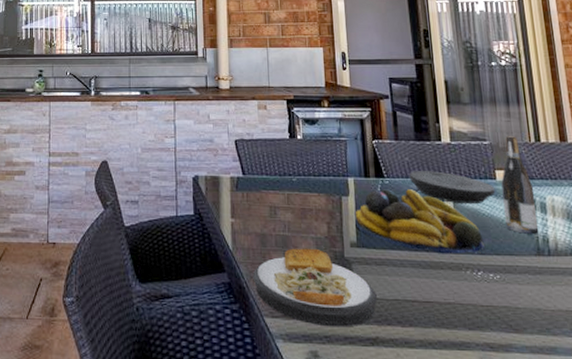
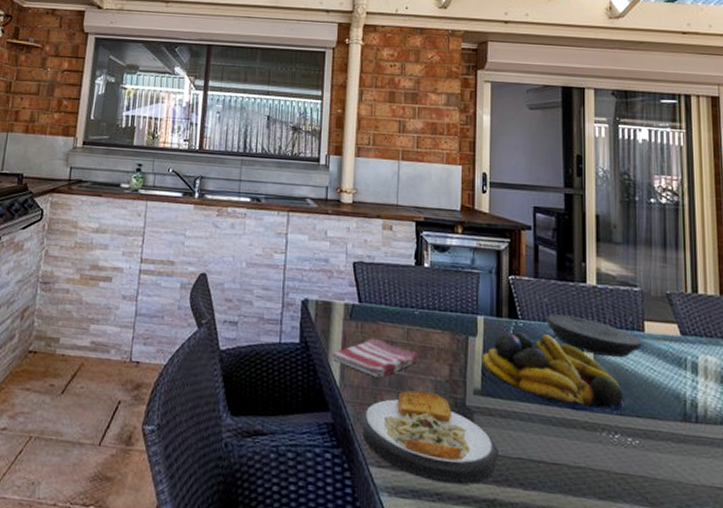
dish towel: none [221,205,300,239] -> present [329,338,419,378]
wine bottle: present [501,135,539,234] -> none [650,282,688,397]

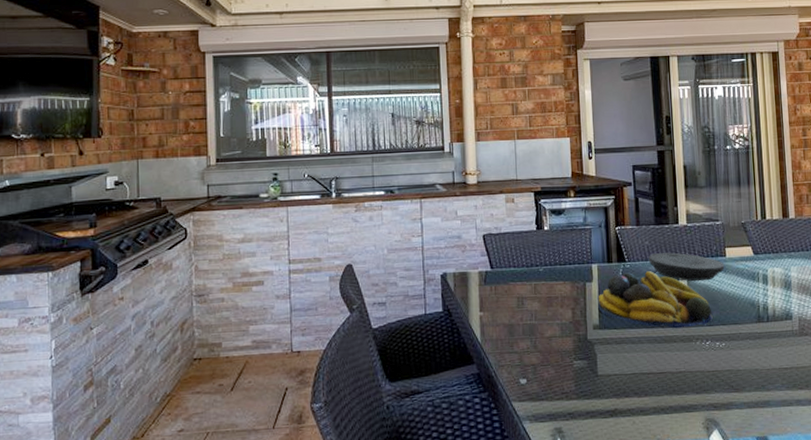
dish towel: present [329,338,419,378] -> none [470,296,546,329]
plate: present [360,390,498,485] -> none [501,333,617,405]

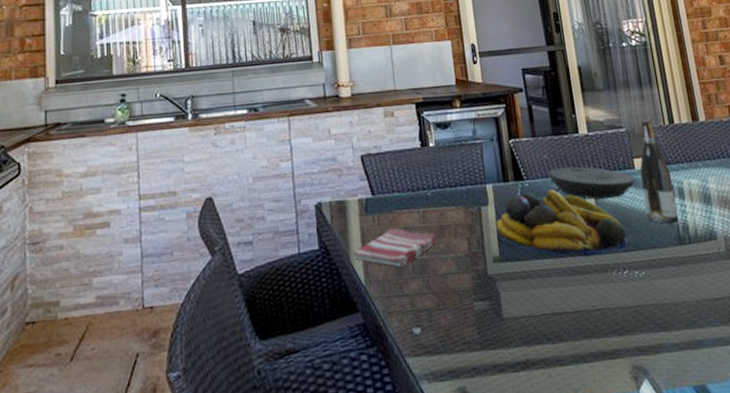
dish towel: none [470,296,546,329] -> present [351,227,438,267]
wine bottle: none [730,214,760,304] -> present [639,119,679,224]

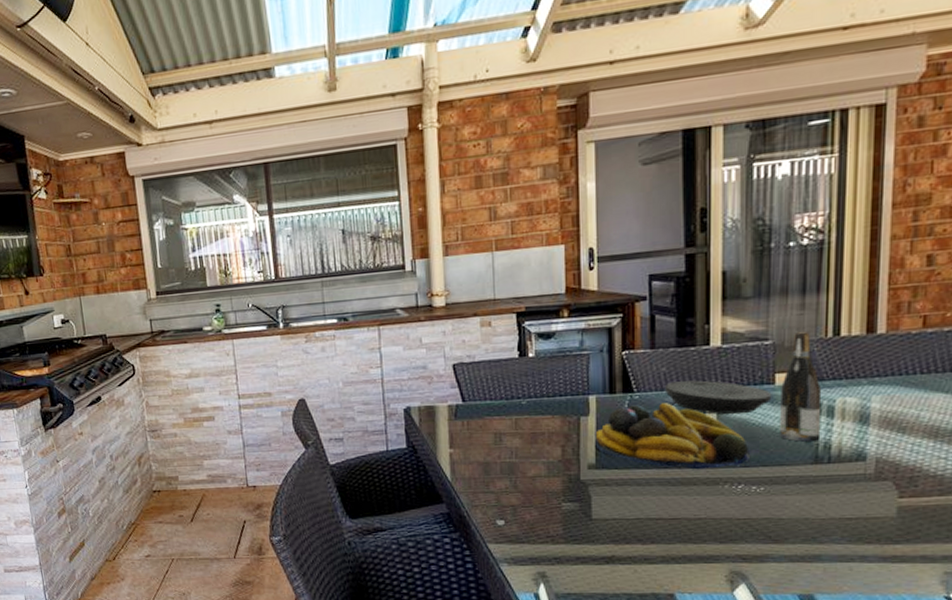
dish towel: present [351,227,438,267] -> none [438,432,529,468]

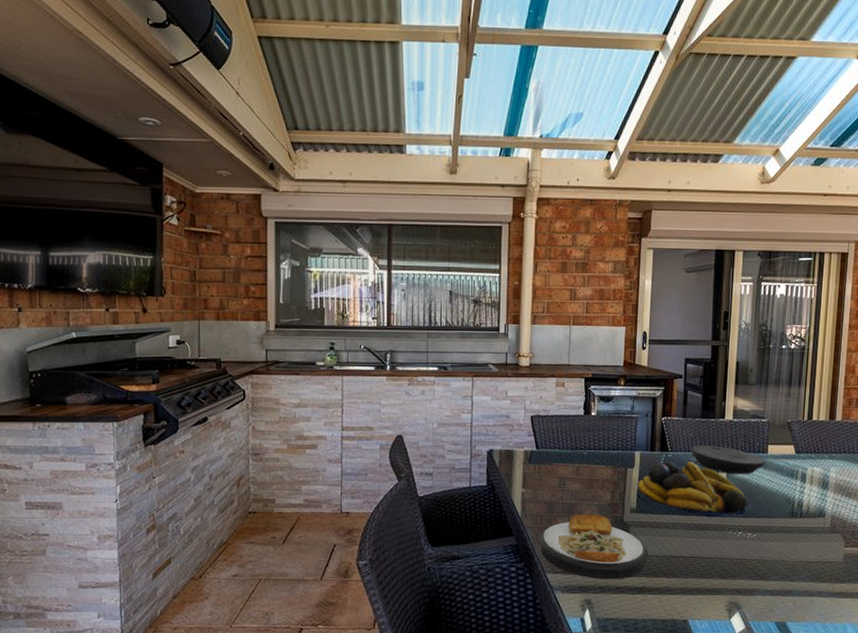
plate: none [474,473,615,549] -> present [538,514,648,580]
wine bottle: present [780,331,822,442] -> none [769,413,799,500]

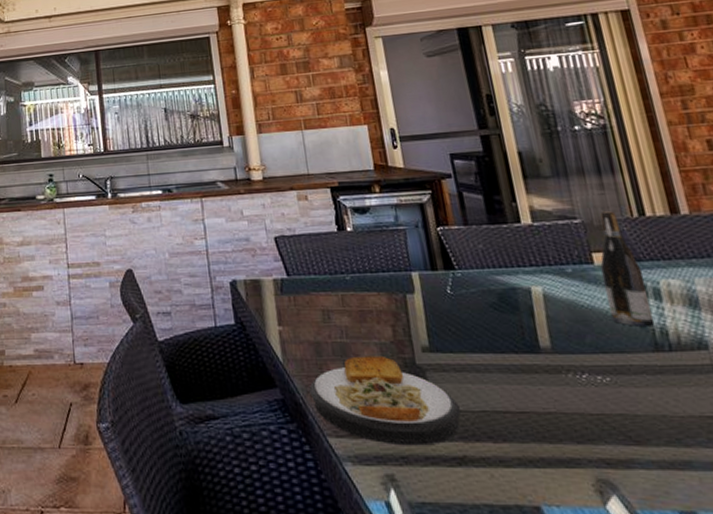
fruit bowl: present [637,462,748,518] -> none [424,281,590,356]
plate: present [692,445,765,475] -> none [485,258,595,296]
wine bottle: none [769,413,799,500] -> present [600,210,655,326]

